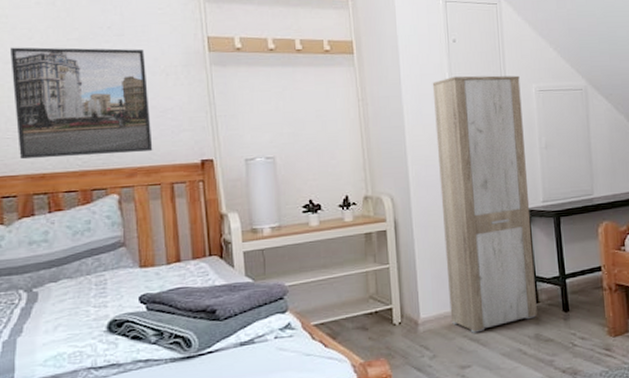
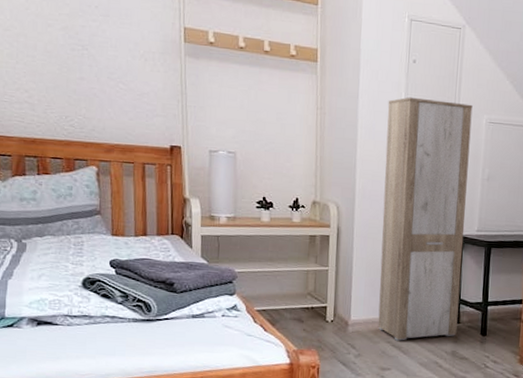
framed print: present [9,47,153,159] -> none [8,15,129,131]

